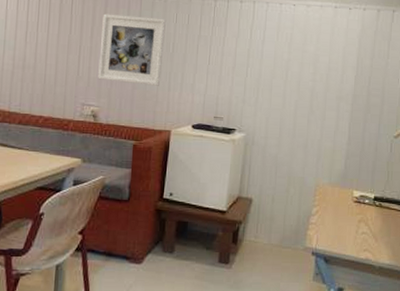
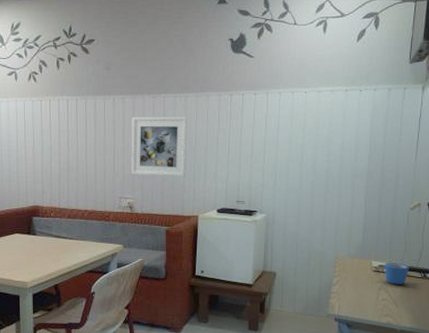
mug: none [366,192,390,218] -> present [385,262,409,285]

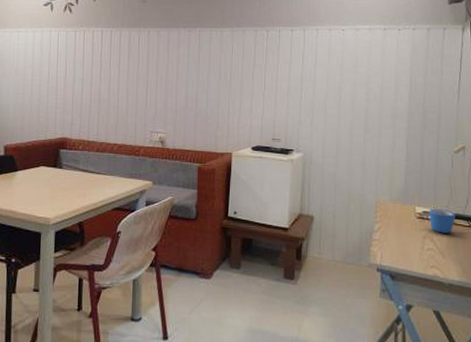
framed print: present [131,116,187,177] -> none [164,49,223,112]

